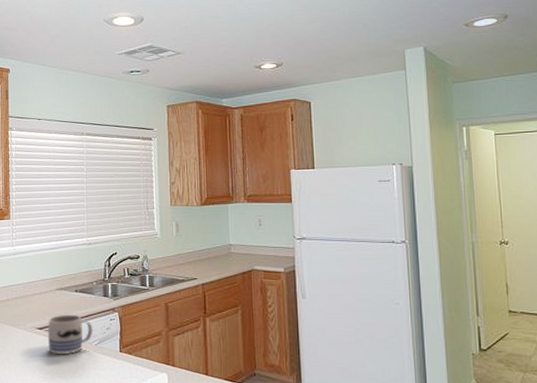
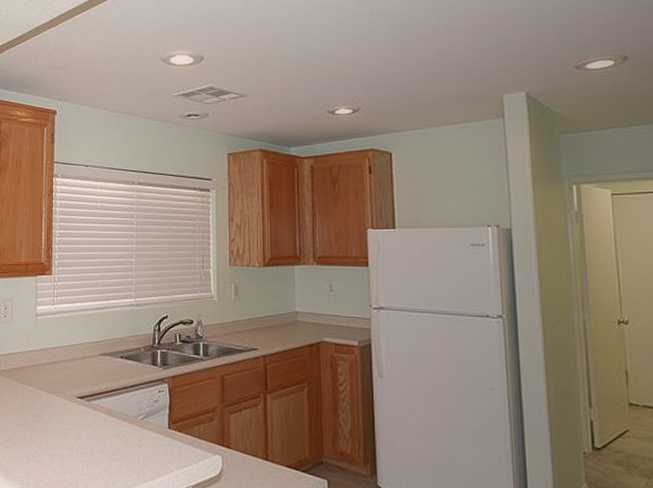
mug: present [47,314,93,355] -> none [88,382,140,429]

